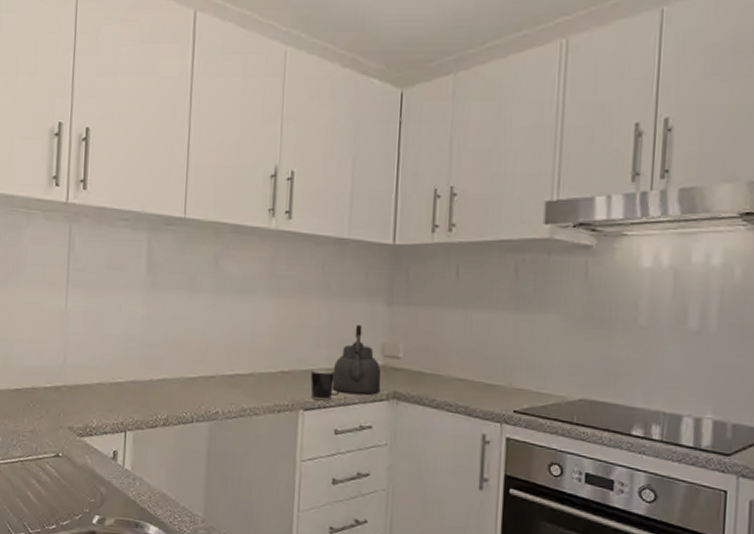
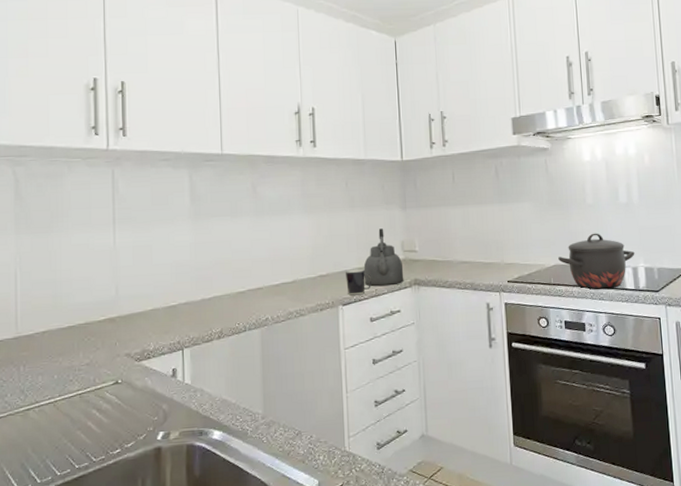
cooking pot: none [587,364,701,442] -> present [558,233,635,290]

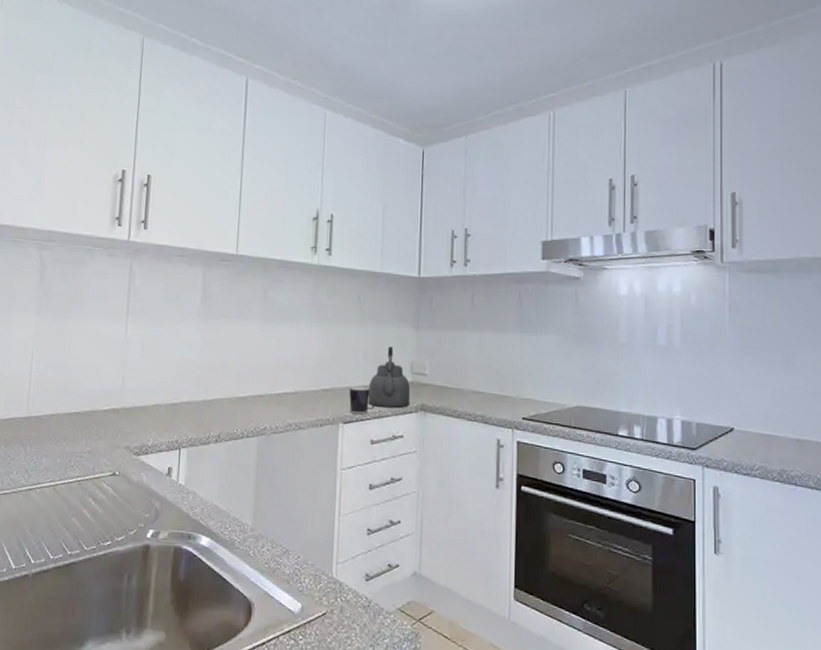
cooking pot: present [558,233,635,290] -> none [582,375,671,441]

